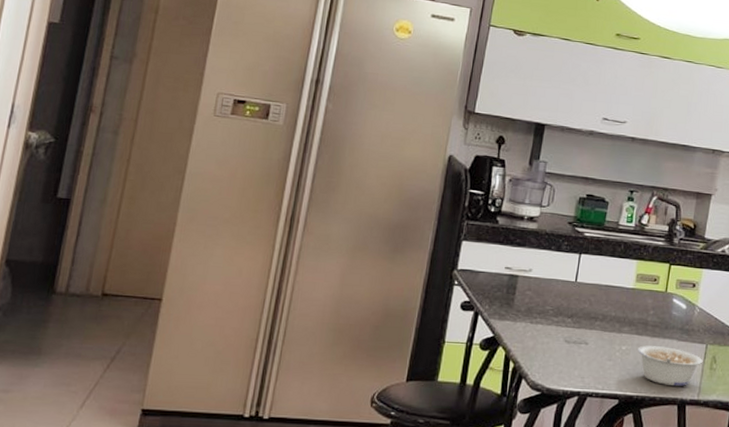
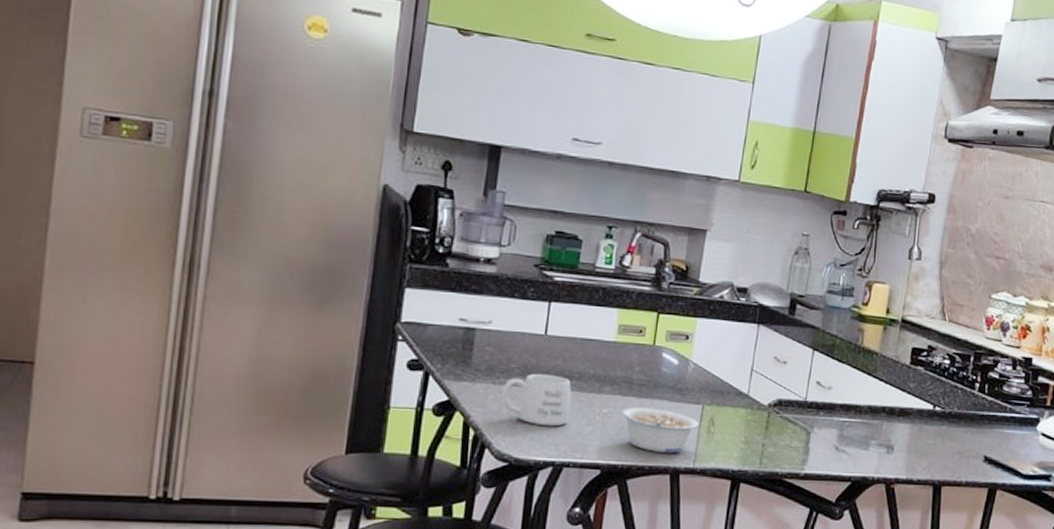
mug: none [537,314,596,361] -> present [501,373,572,427]

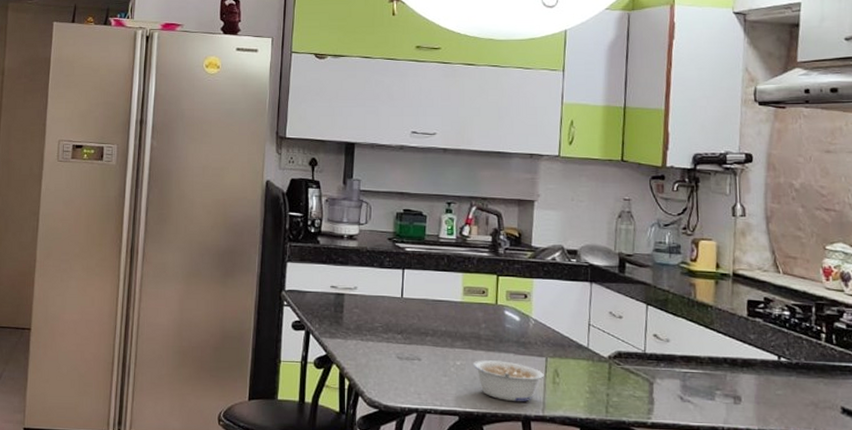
mug: present [501,373,572,427] -> none [368,331,428,378]

